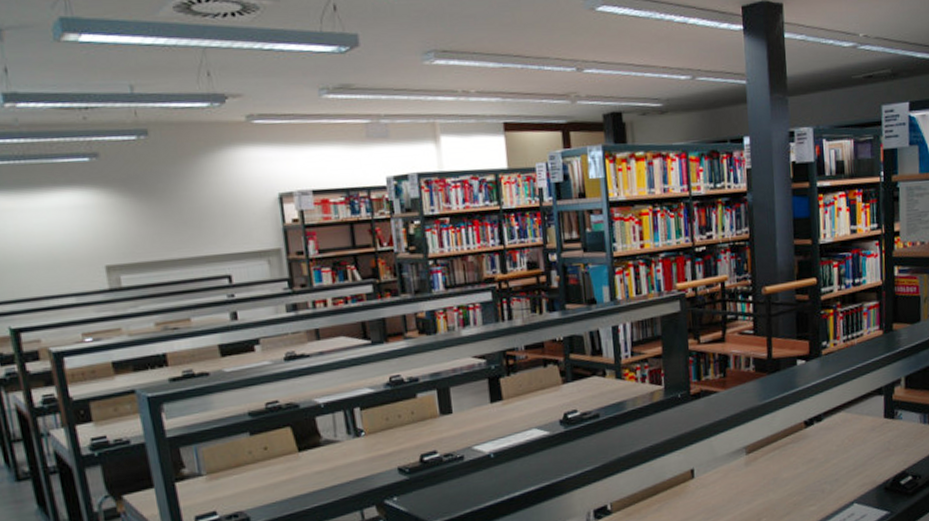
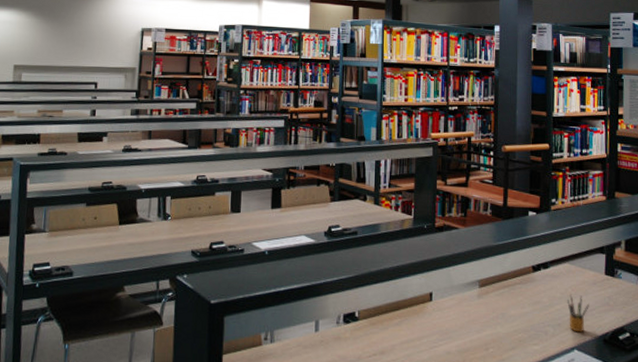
pencil box: none [844,444,868,485] -> present [567,294,589,333]

